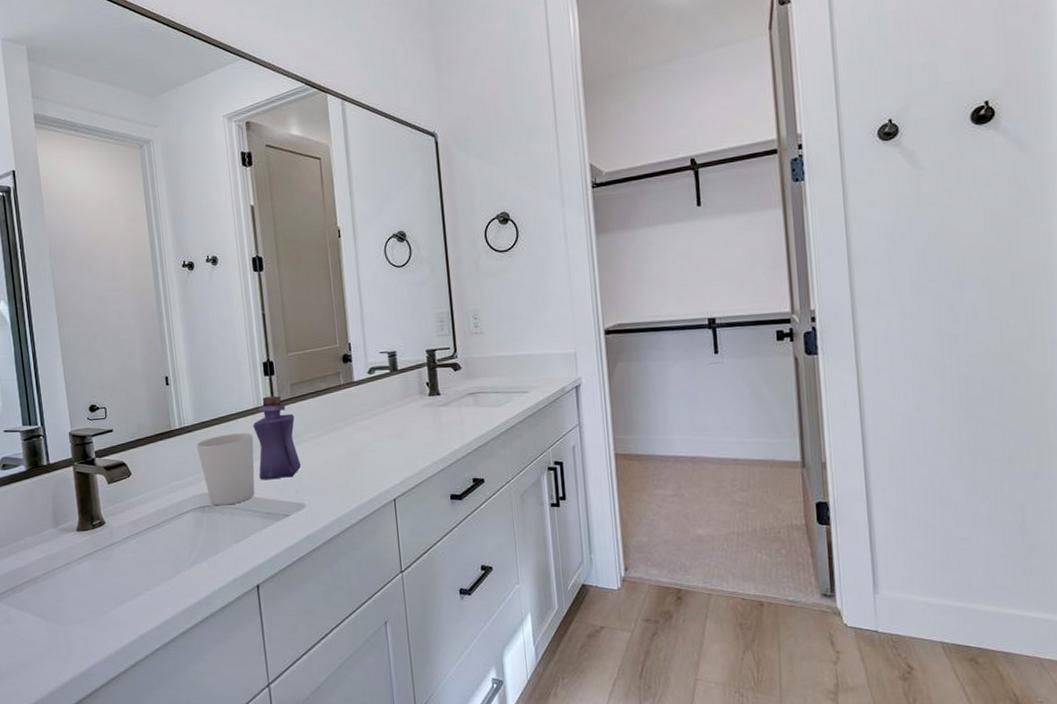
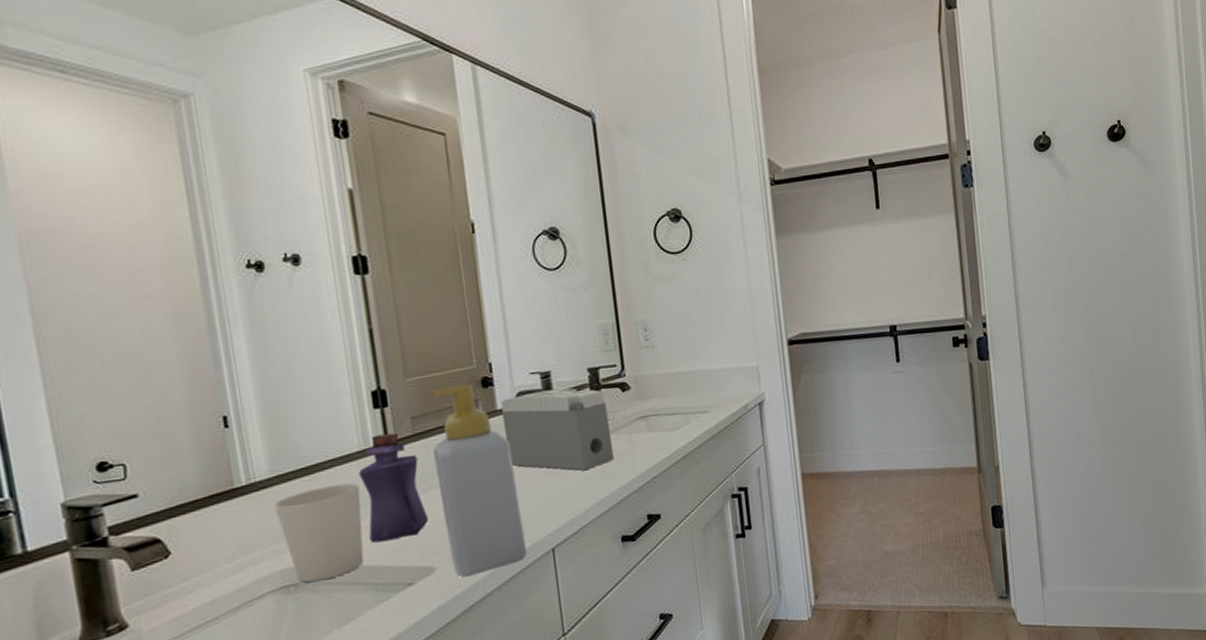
soap bottle: none [306,359,375,515] -> present [432,383,528,578]
battery: none [357,366,446,437] -> present [501,388,614,471]

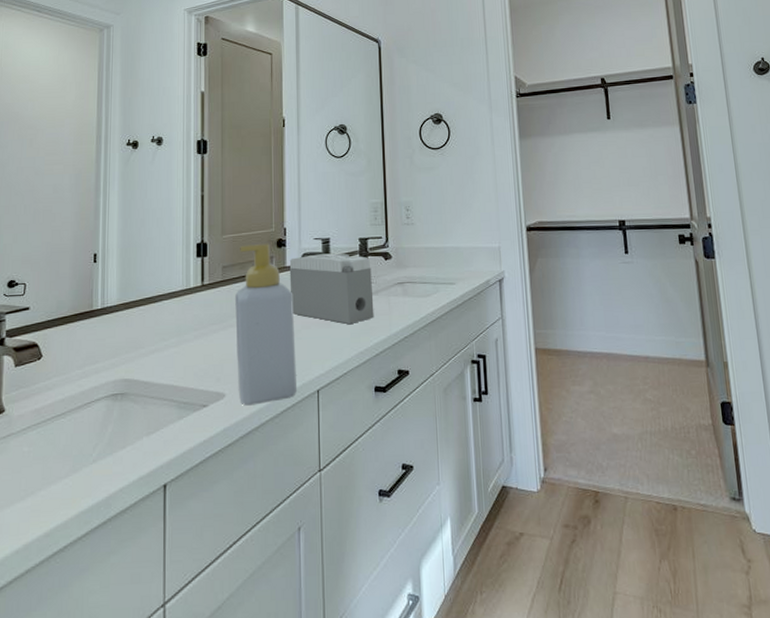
dixie cup: present [274,483,364,583] -> none [117,315,178,394]
perfume bottle: present [359,433,428,543] -> none [179,277,224,367]

